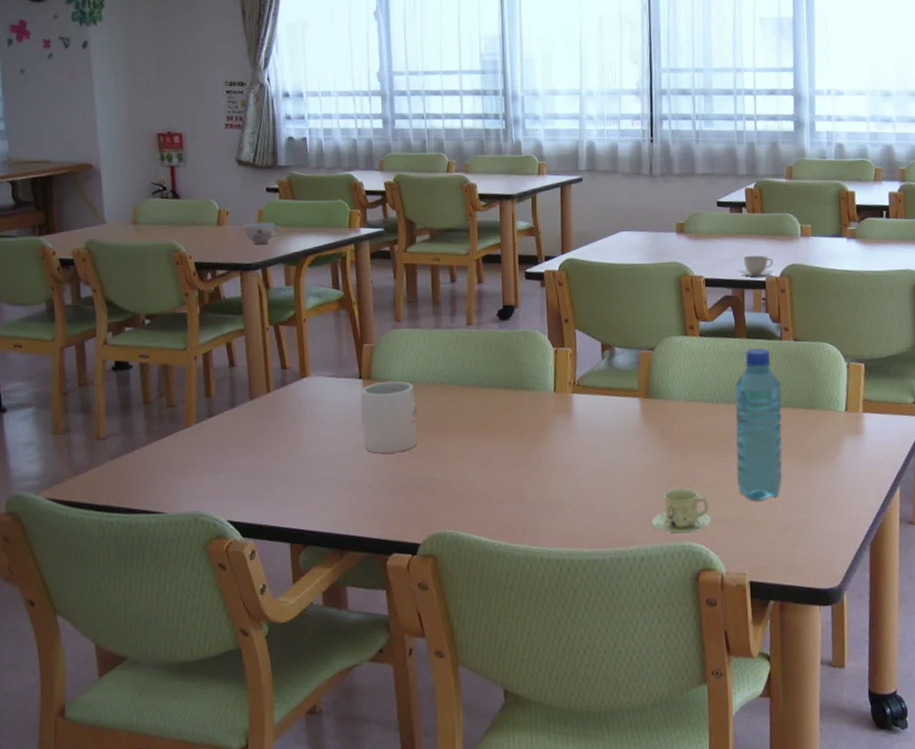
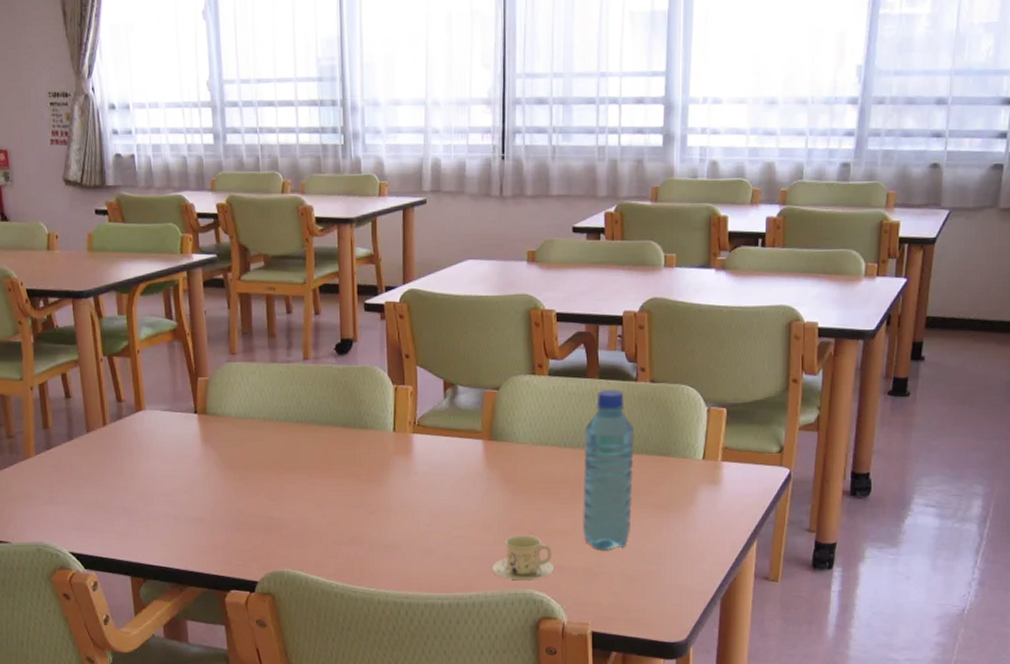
teacup: present [243,221,282,244] -> none [73,246,112,271]
mug: present [360,381,418,454] -> none [196,416,255,490]
teacup: present [738,255,774,277] -> none [593,287,632,312]

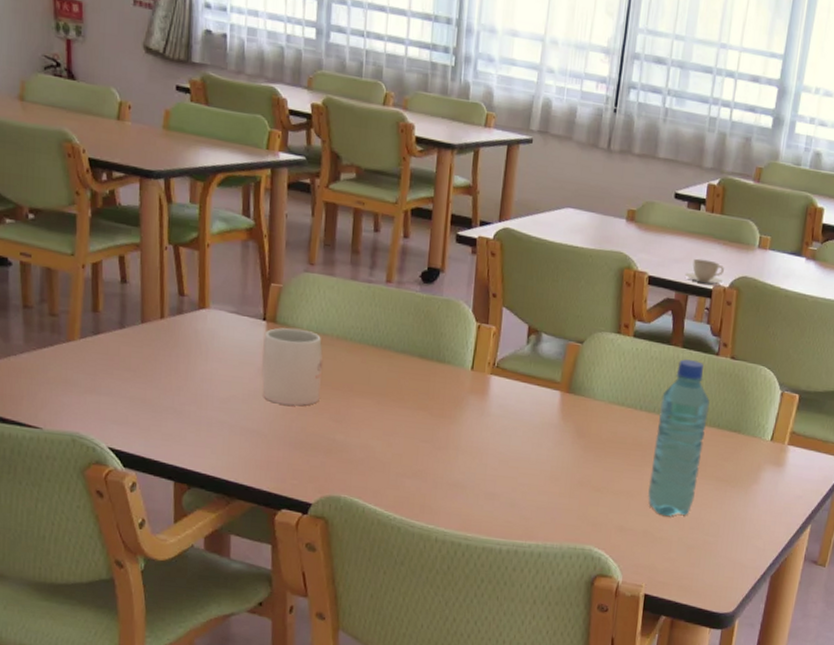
mug: none [196,416,255,490] -> present [261,327,324,406]
cup and saucer: present [492,535,555,581] -> none [554,490,616,537]
teacup: none [593,287,632,312] -> present [685,258,724,284]

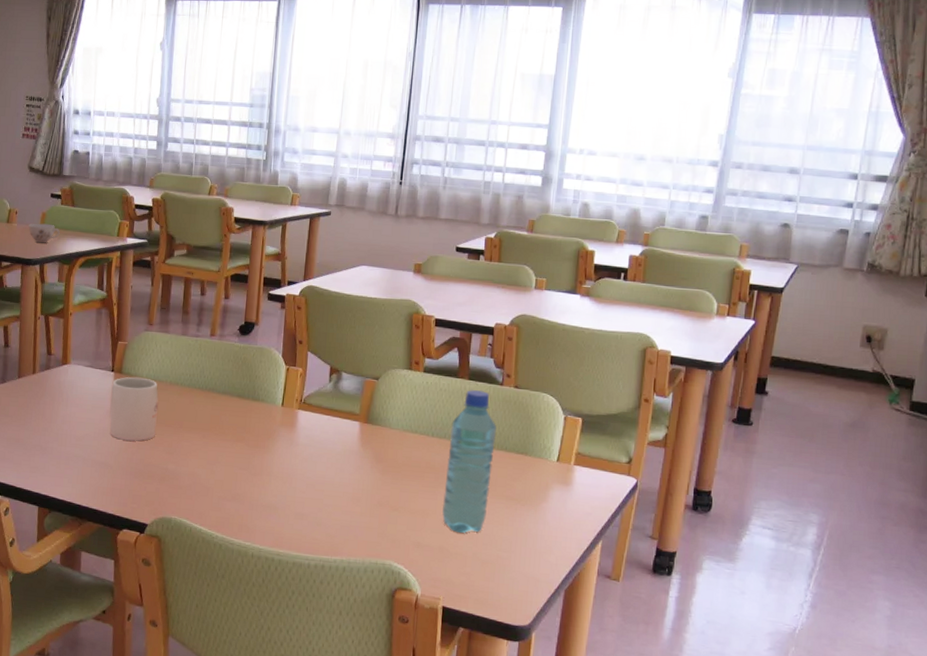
teacup: none [147,123,190,151] -> present [28,223,60,243]
teacup: present [685,258,724,284] -> none [468,301,504,323]

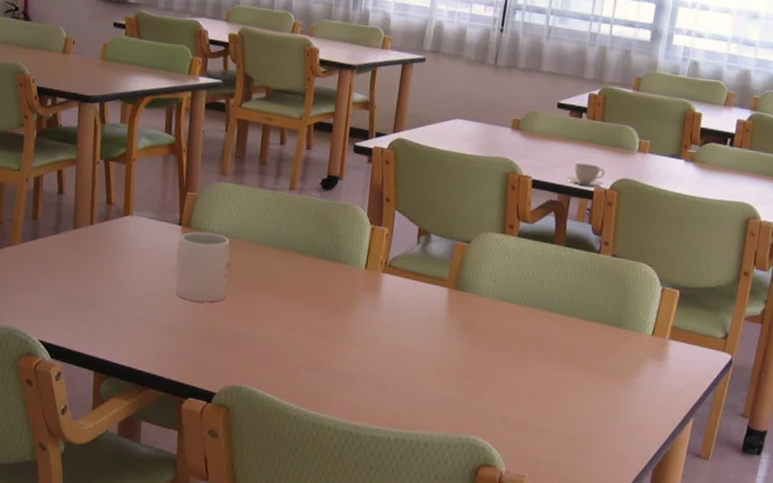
teacup: present [28,223,60,243] -> none [87,55,124,79]
water bottle: present [442,390,496,533] -> none [531,257,591,408]
teacup: none [468,301,504,323] -> present [567,162,605,187]

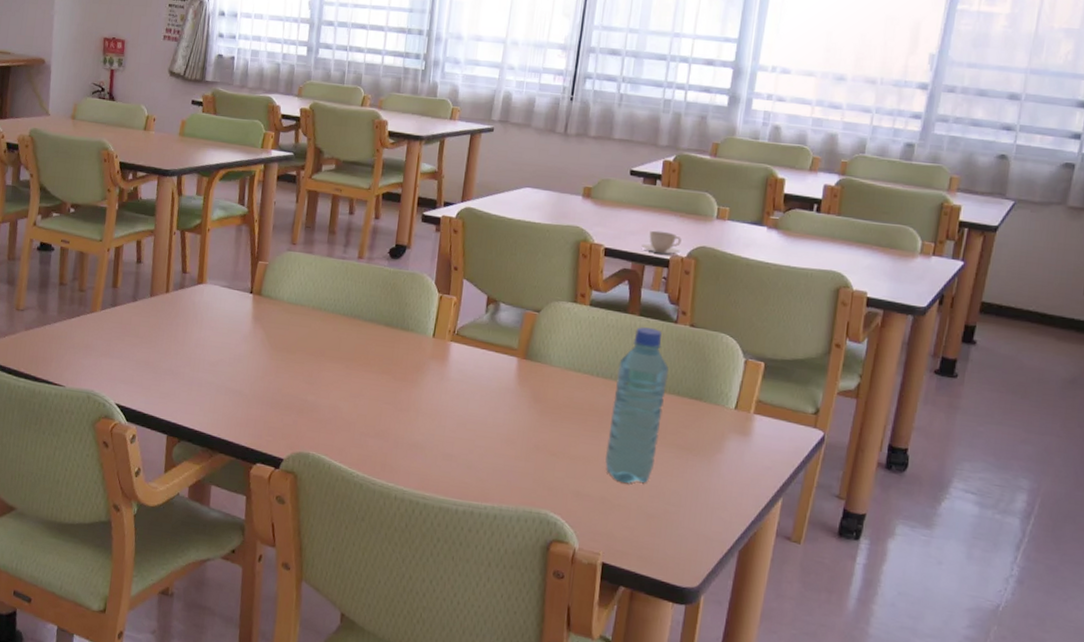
mug: present [175,231,231,303] -> none [246,299,300,370]
water bottle: none [531,257,591,408] -> present [605,327,669,483]

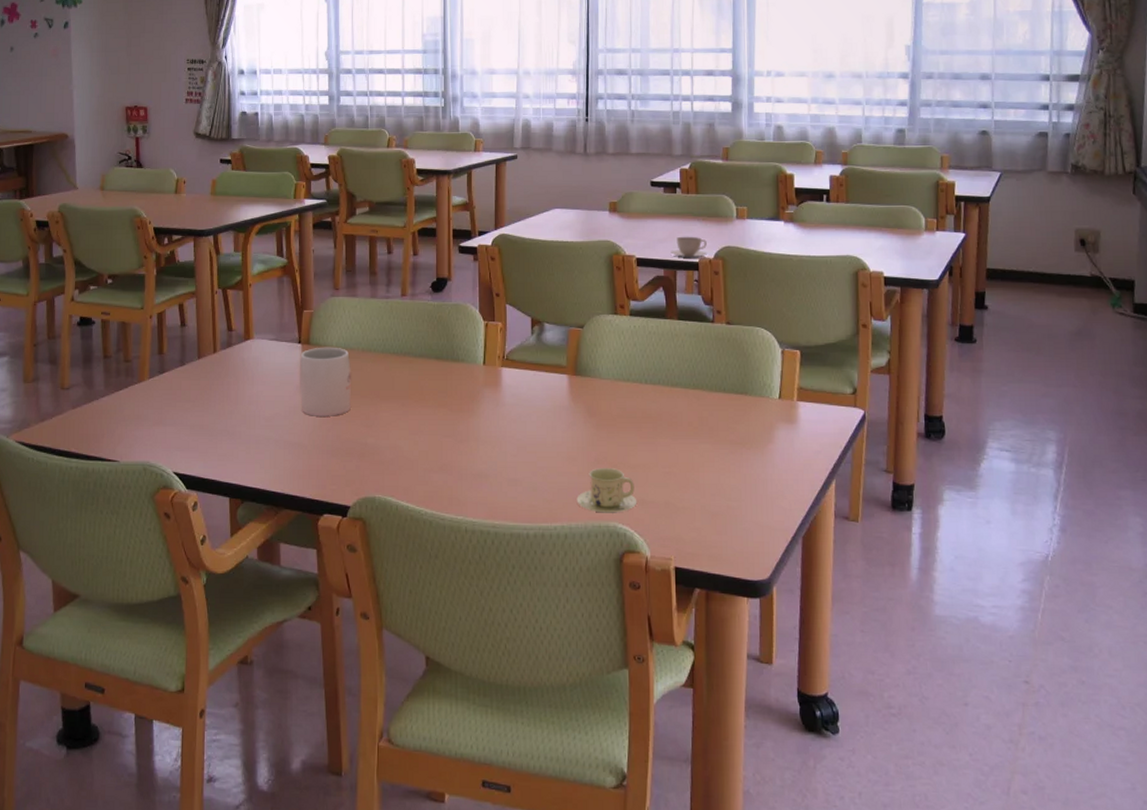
mug: none [246,299,300,370] -> present [299,347,352,416]
cup and saucer: none [510,454,573,502] -> present [576,468,637,513]
water bottle: present [605,327,669,483] -> none [663,330,713,484]

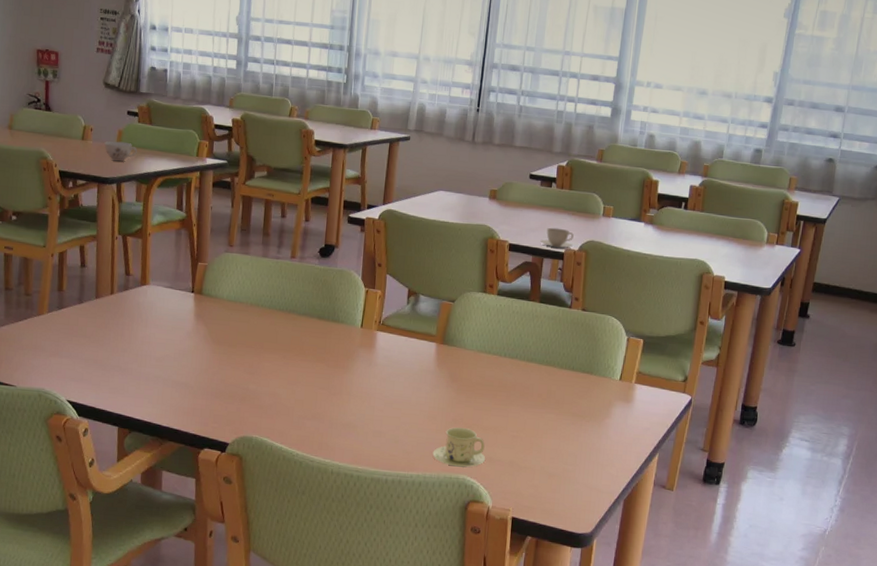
teacup: none [198,191,233,212] -> present [104,141,137,162]
mug: present [299,347,352,416] -> none [189,298,240,362]

